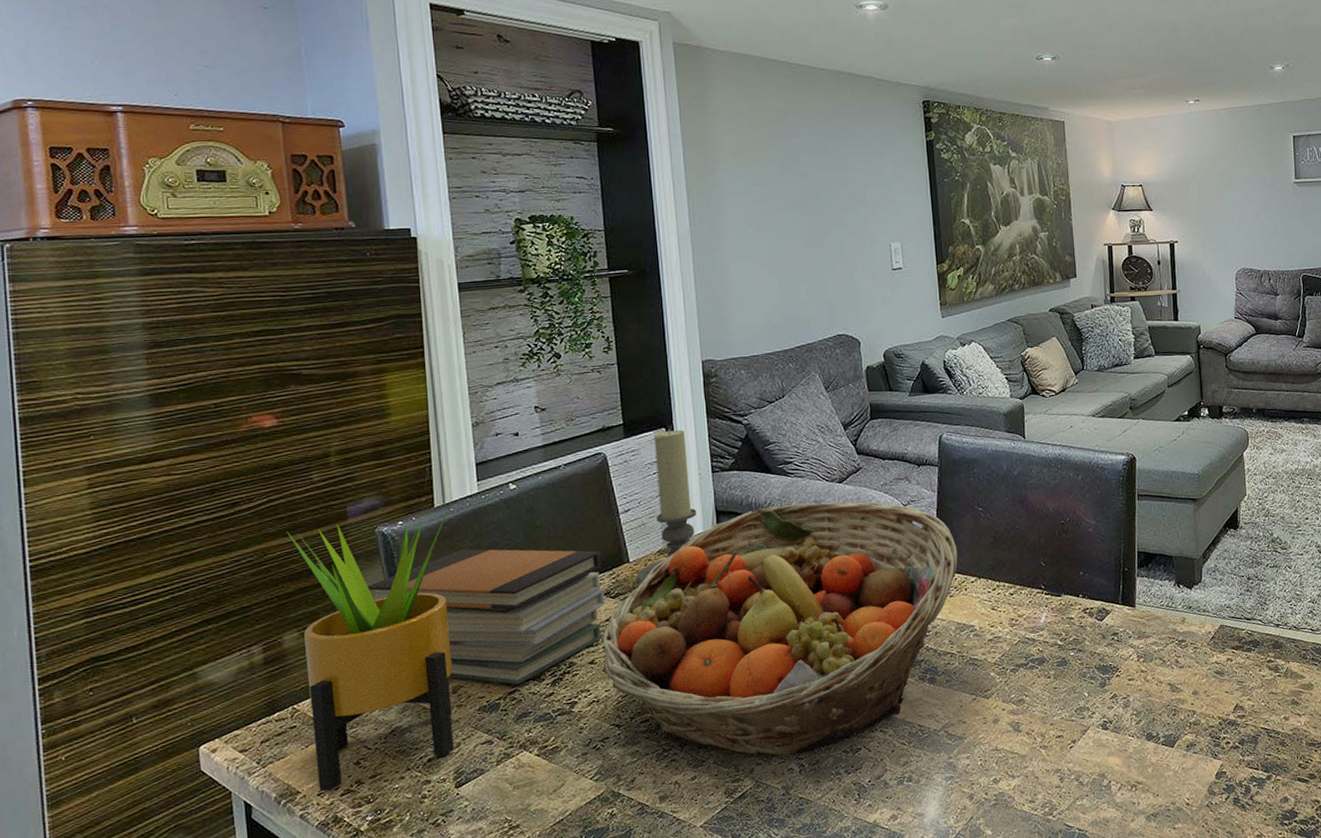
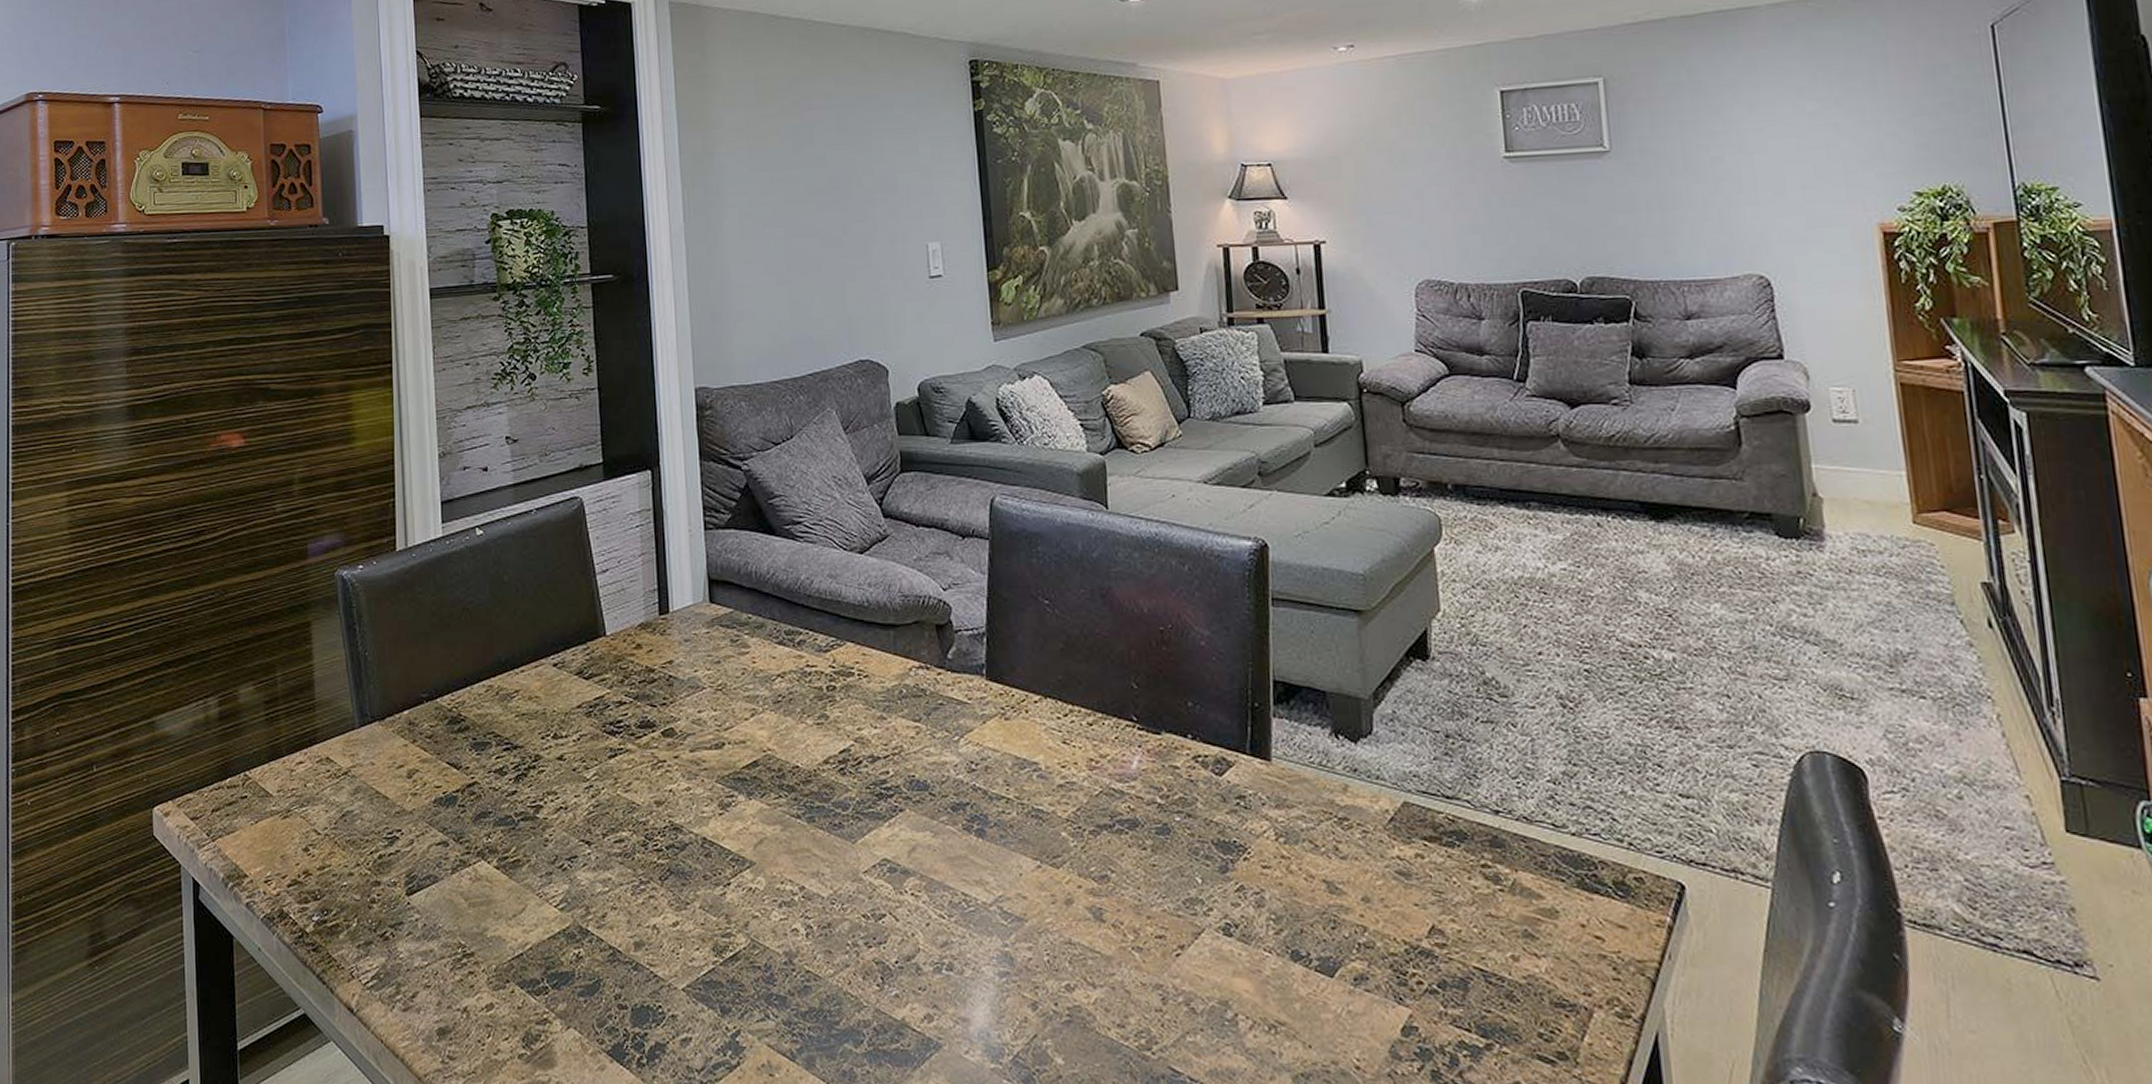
potted plant: present [287,511,455,792] -> none [248,556,410,880]
book stack: present [367,549,605,685] -> none [325,604,577,775]
fruit basket: present [601,501,958,757] -> none [572,576,1016,912]
candle holder: present [636,429,697,587] -> none [613,472,686,668]

